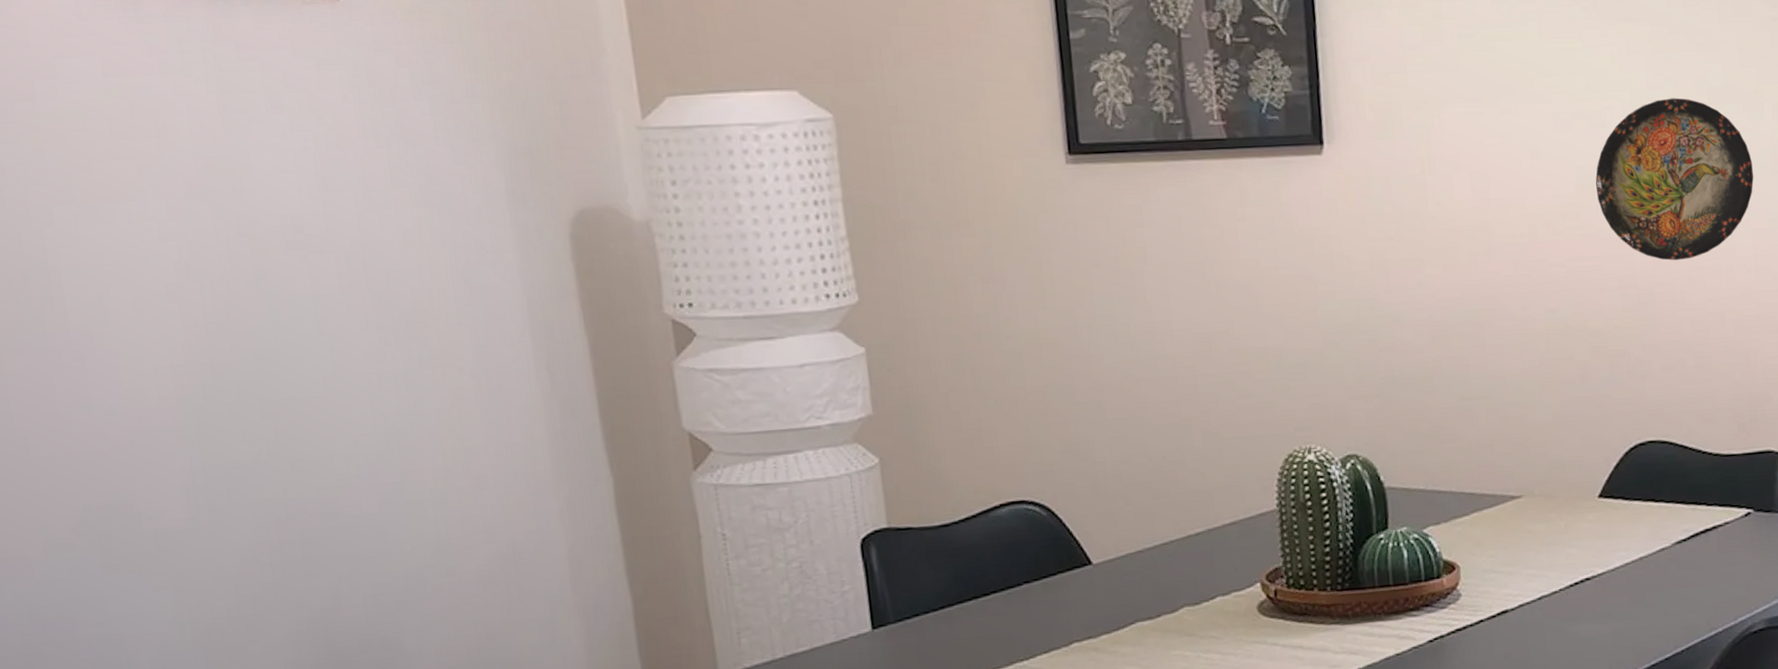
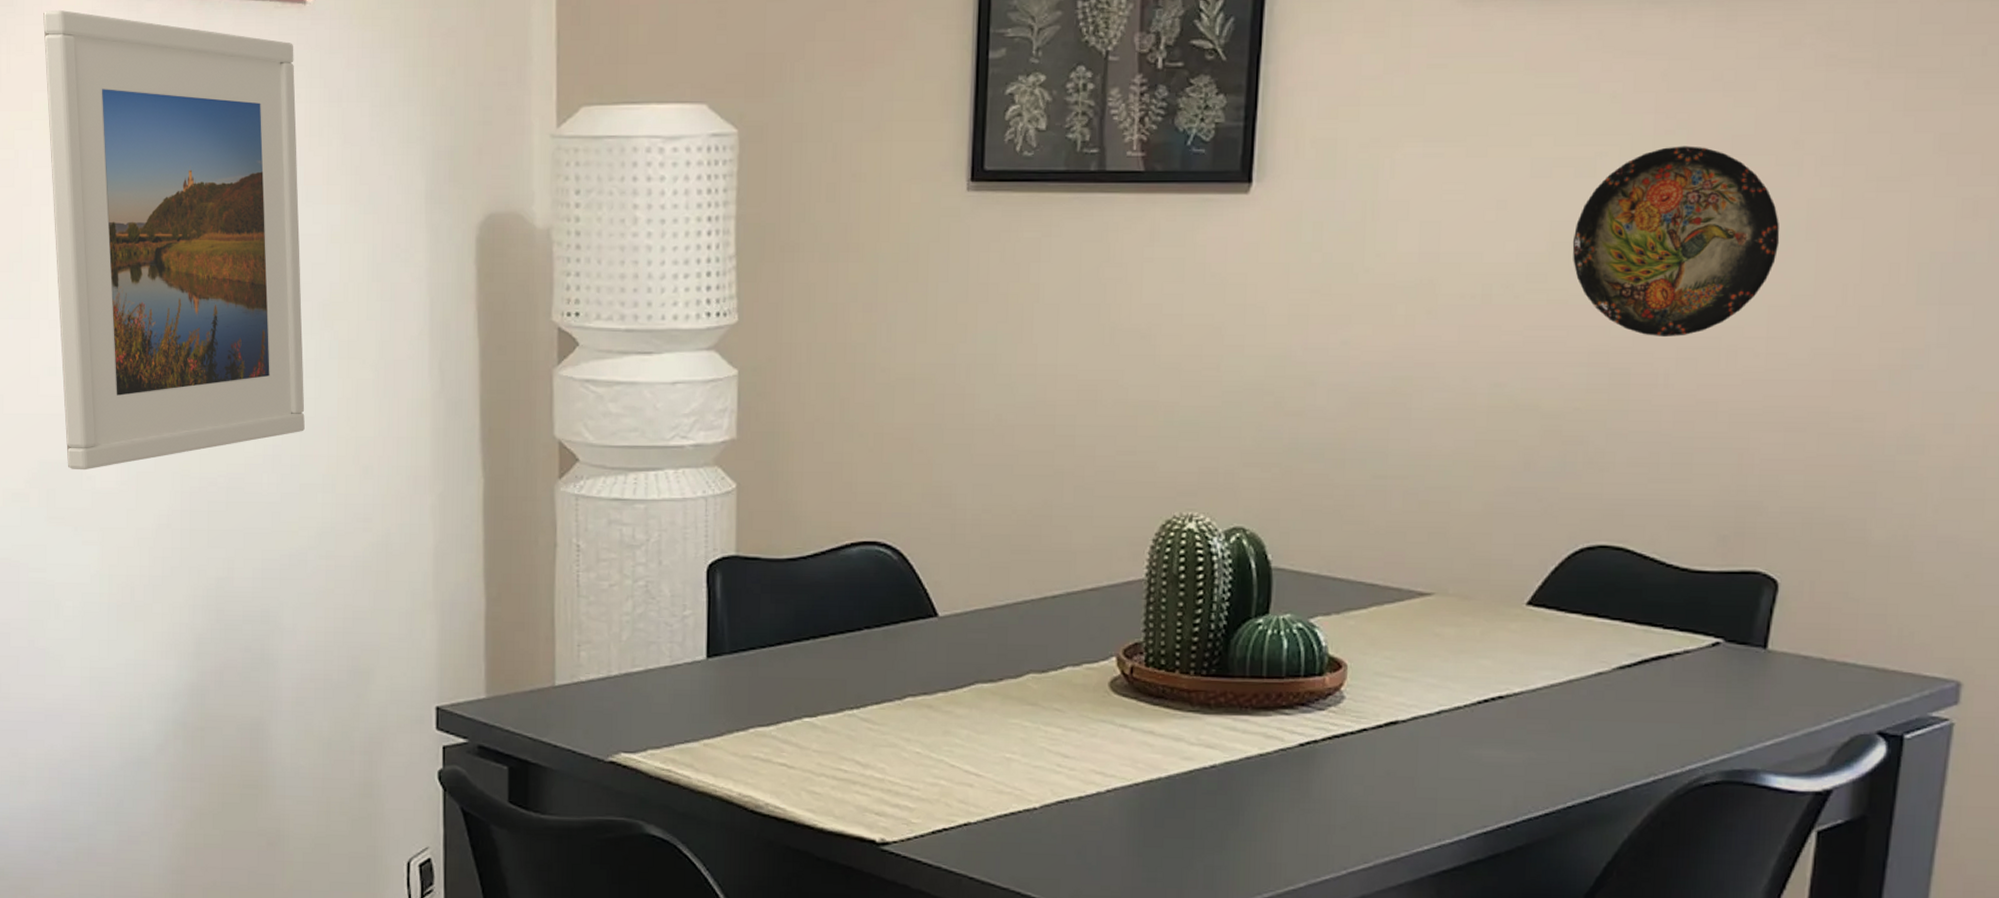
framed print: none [14,11,403,511] -> present [43,10,305,471]

